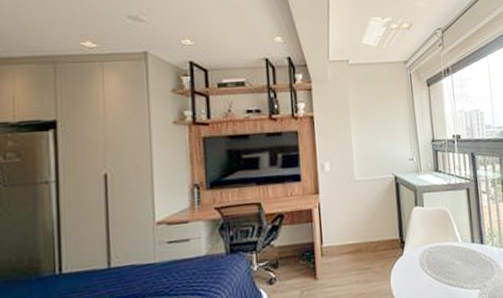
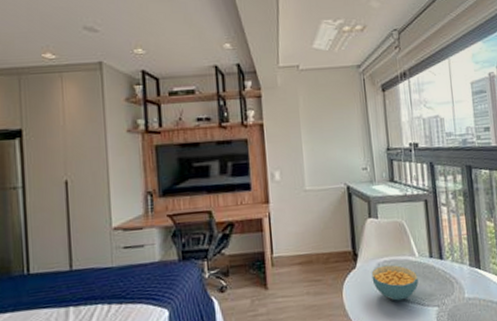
cereal bowl: none [417,251,462,286] -> present [371,264,419,301]

